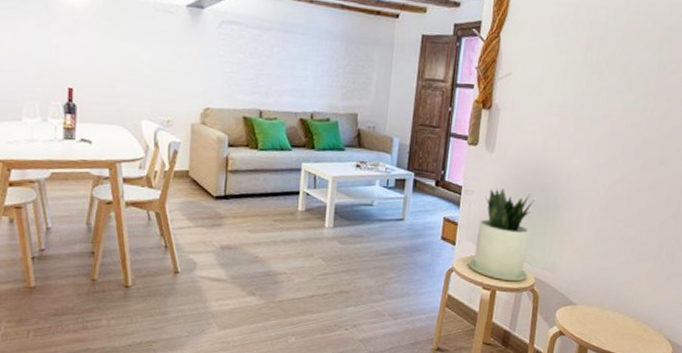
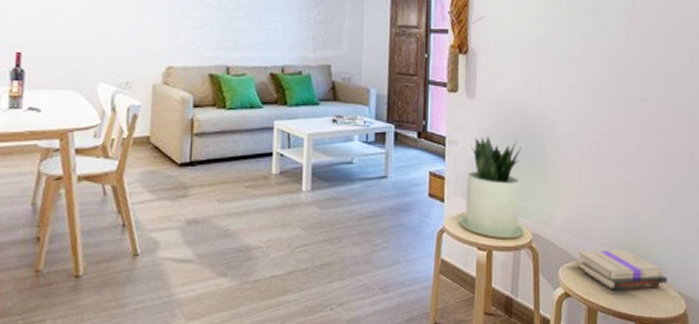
books: none [575,297,659,334] -> present [578,250,668,292]

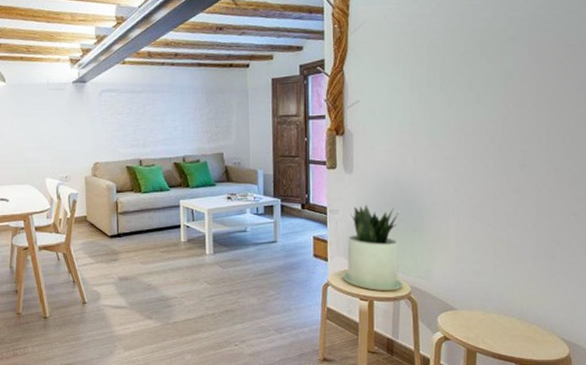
books: present [578,250,668,292] -> none [456,301,549,336]

